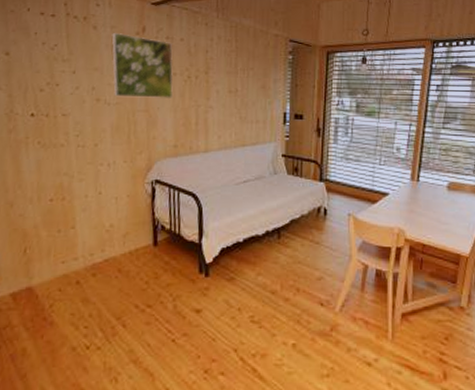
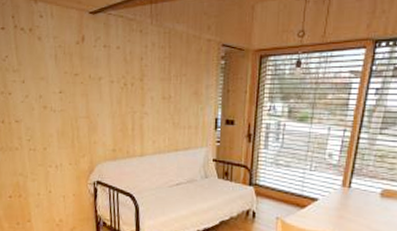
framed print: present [111,32,173,100] -> none [54,42,111,106]

